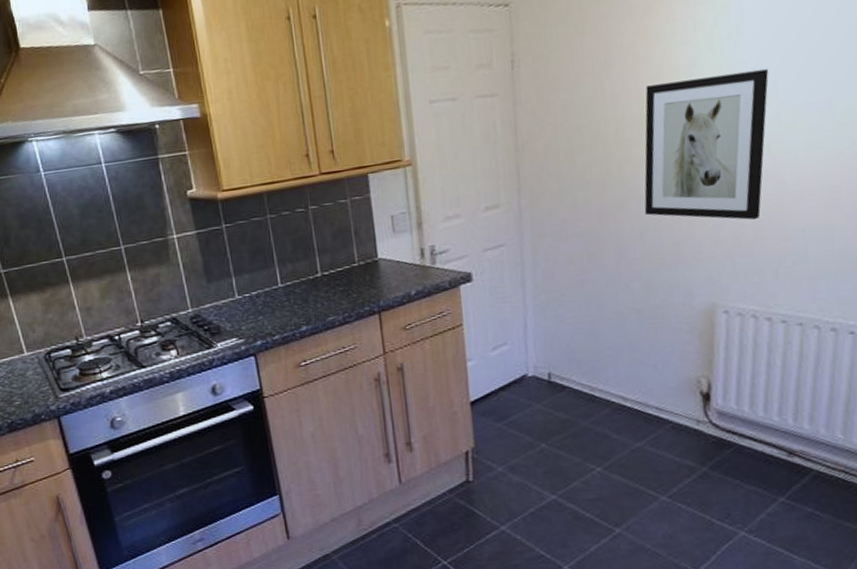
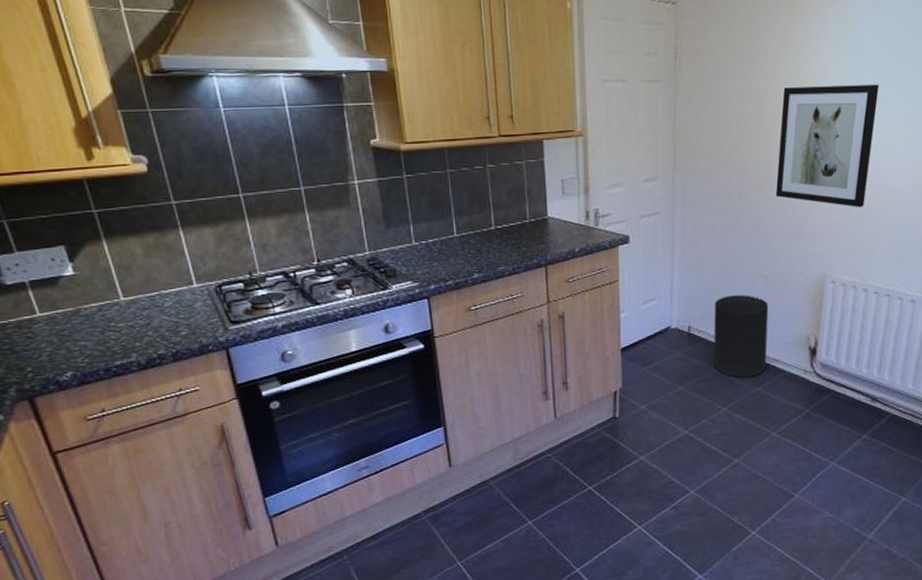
trash can: none [577,333,648,432] -> present [713,295,769,378]

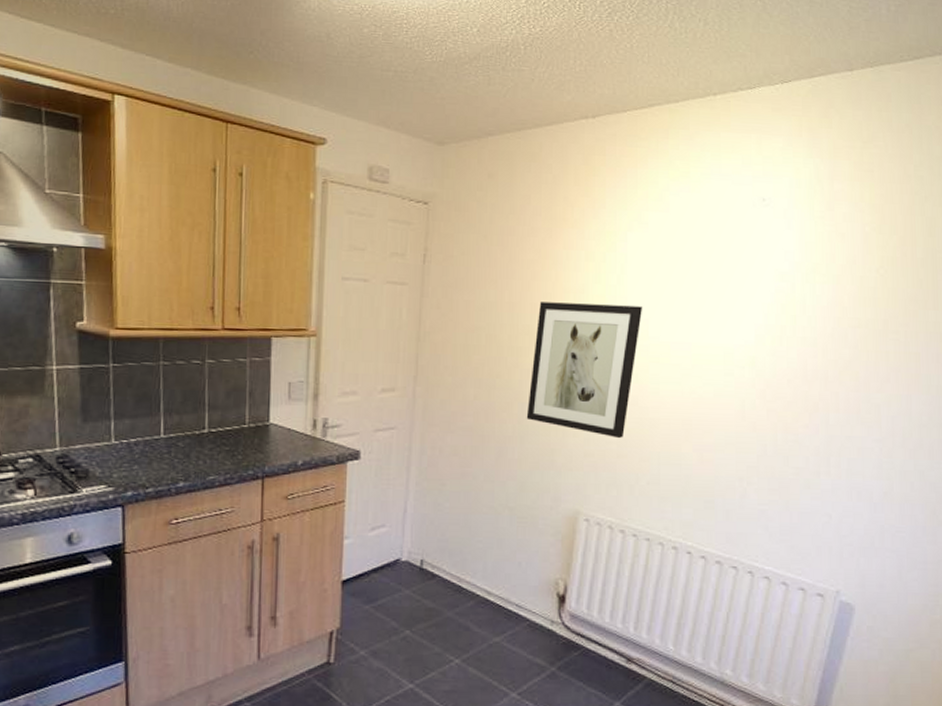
trash can: present [713,295,769,378] -> none [447,527,514,624]

